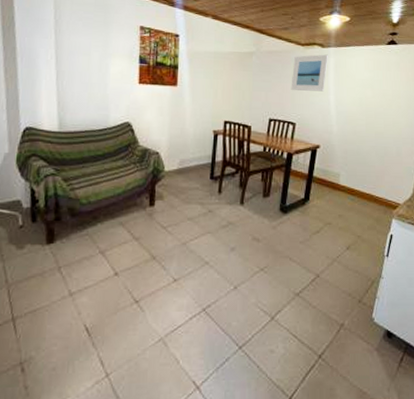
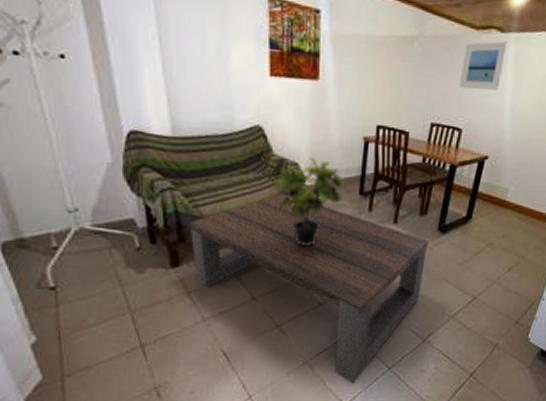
coffee table: none [65,177,272,363] -> present [189,193,429,384]
potted plant: none [135,147,197,225] -> present [270,156,344,246]

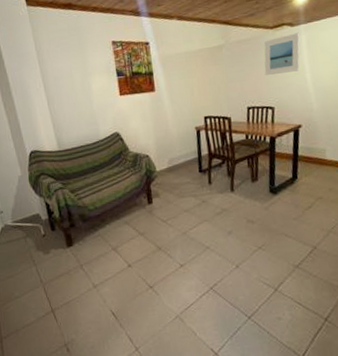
coffee table: present [189,193,429,384] -> none [76,179,265,333]
potted plant: present [270,156,344,246] -> none [131,148,186,219]

